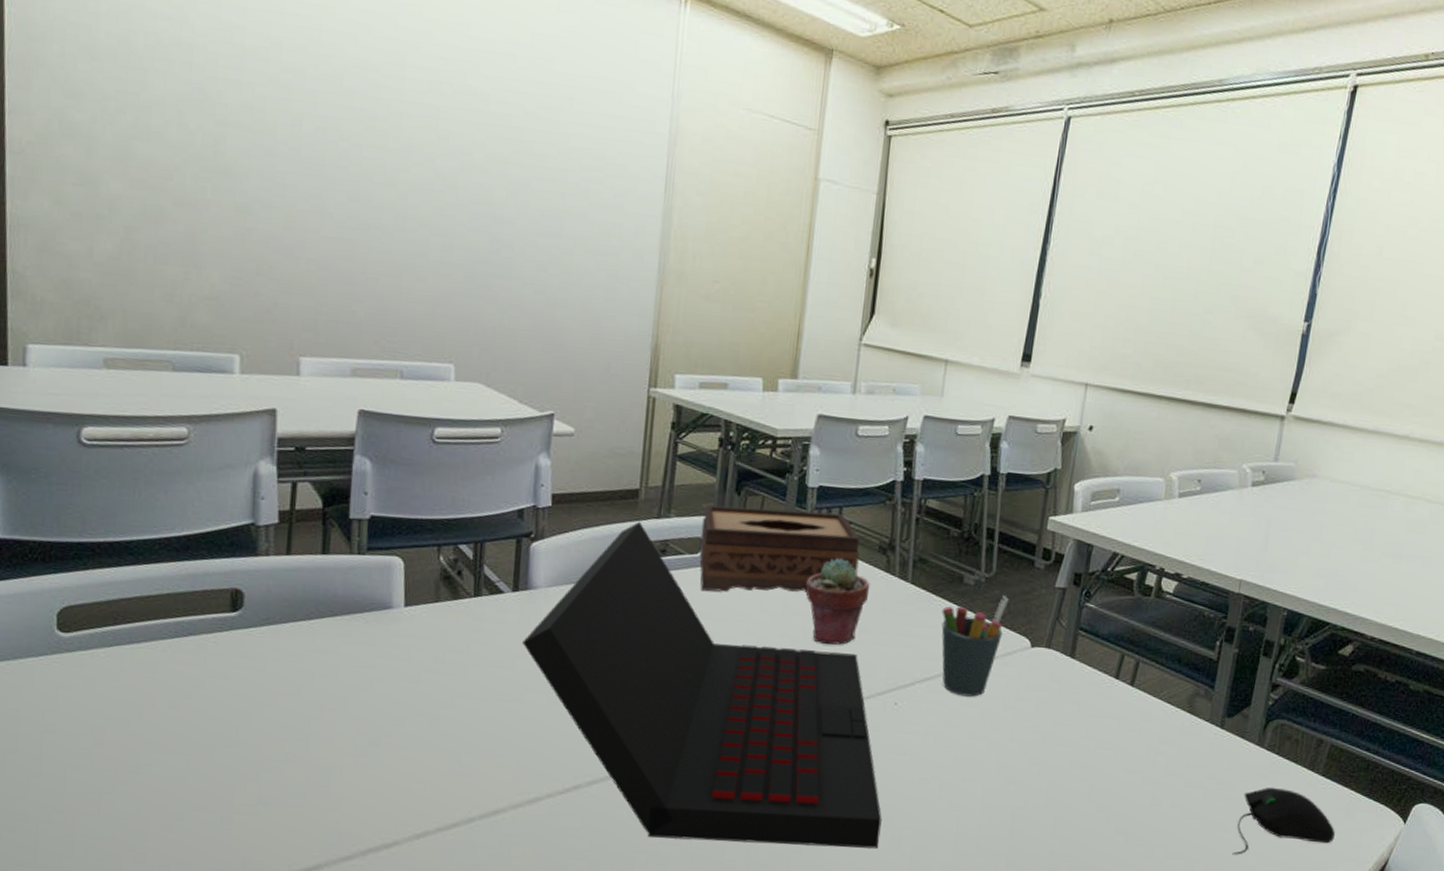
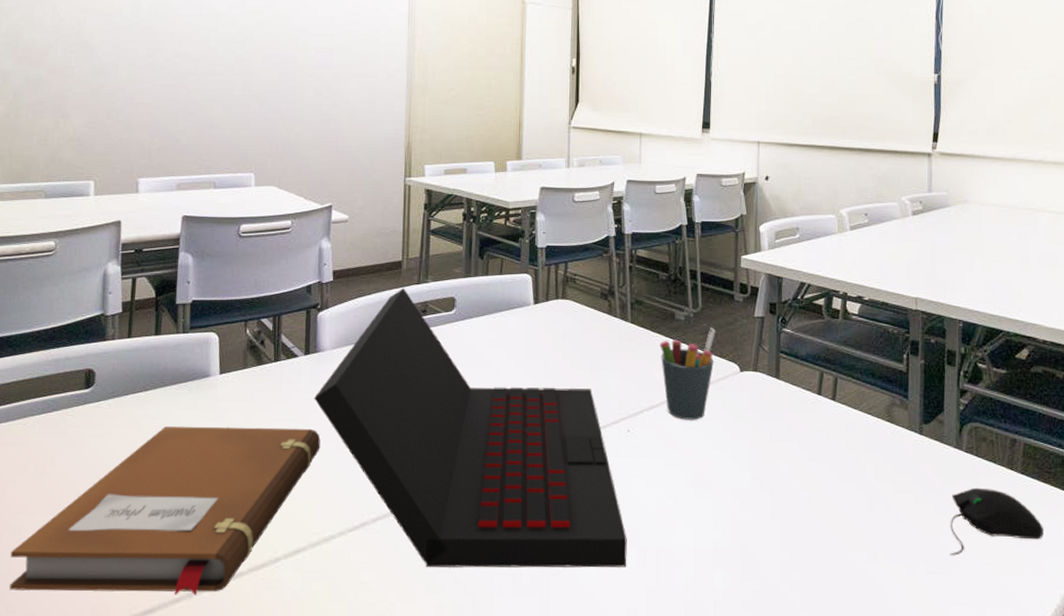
notebook: none [138,663,529,854] -> present [10,426,321,596]
tissue box: present [699,505,860,593] -> none [453,268,585,343]
potted succulent: present [805,558,870,645] -> none [543,306,597,381]

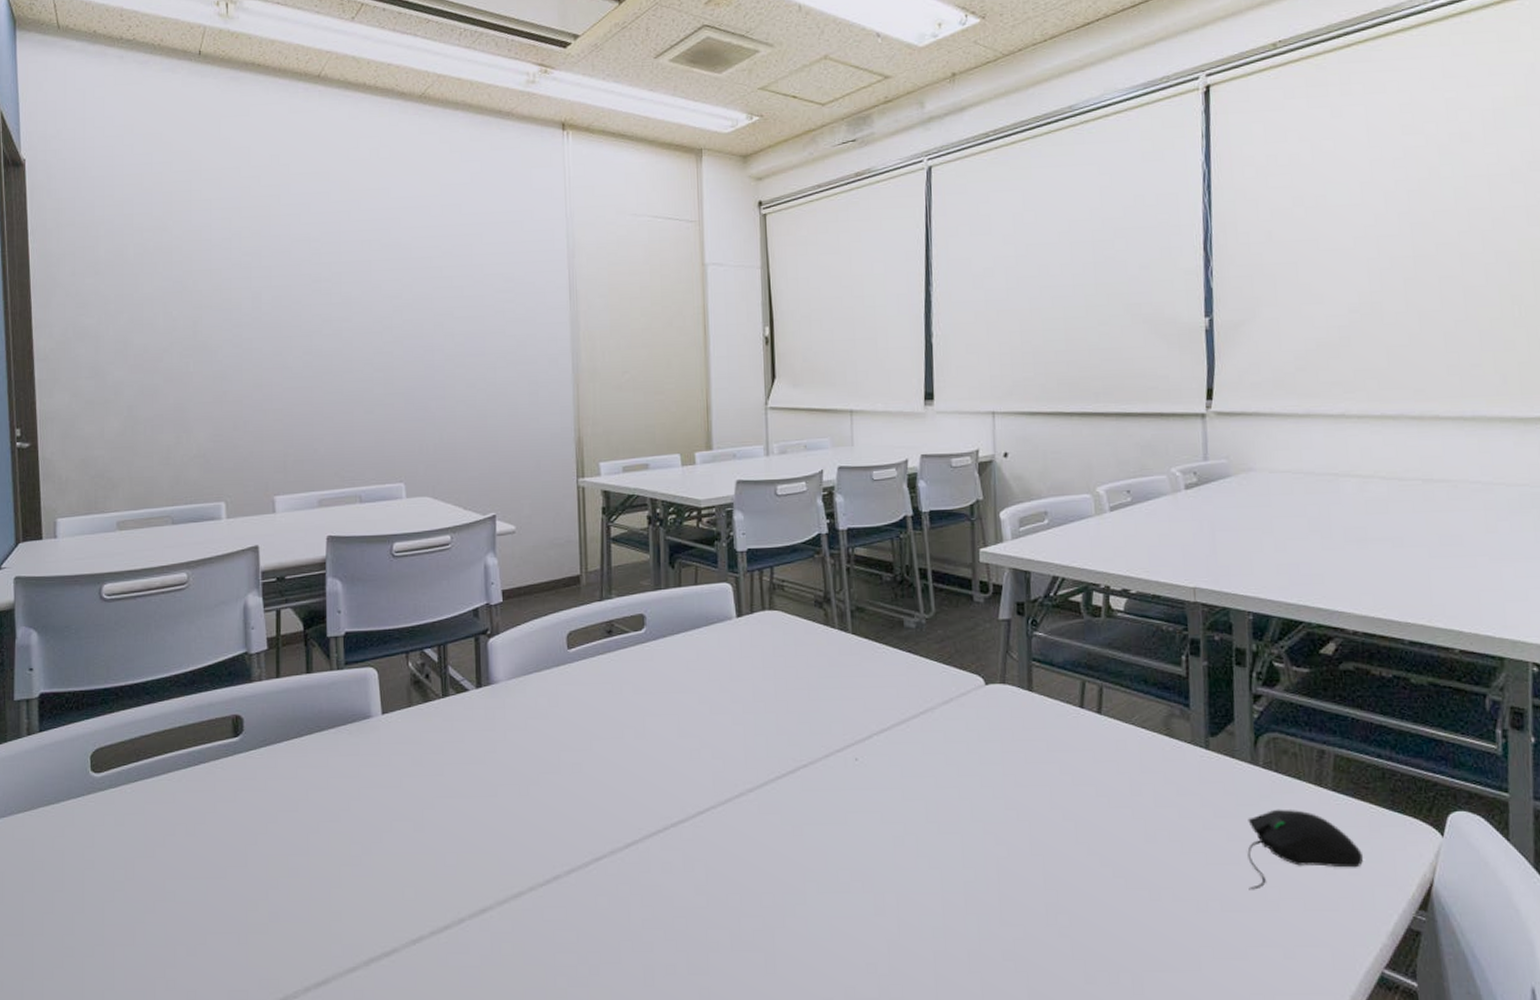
notebook: present [10,426,321,596] -> none [165,771,501,964]
laptop: present [314,288,627,568] -> none [490,606,863,923]
pen holder: present [660,327,716,420] -> none [887,635,954,744]

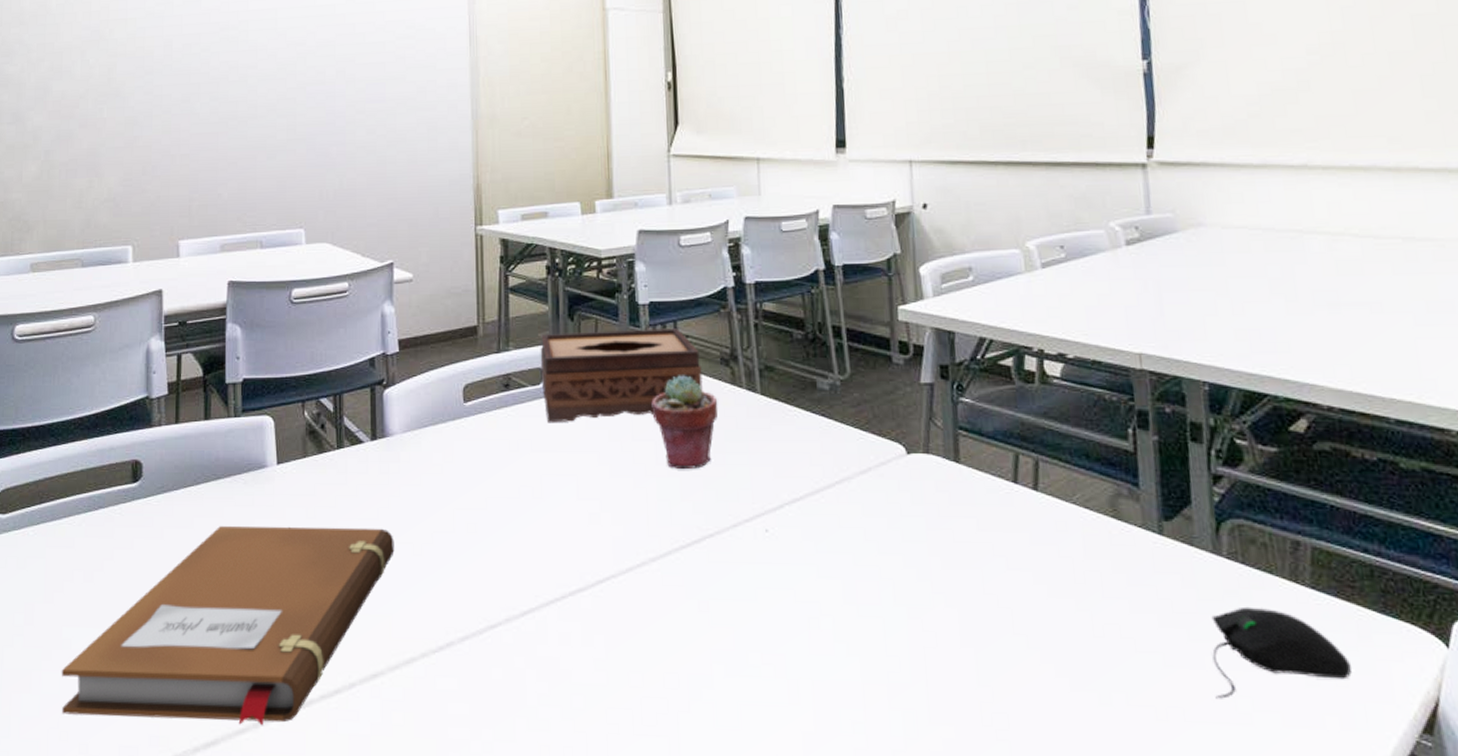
notebook: none [165,771,501,964] -> present [61,526,395,726]
tissue box: none [642,574,798,667] -> present [540,328,703,423]
potted succulent: none [749,617,812,705] -> present [651,375,718,469]

